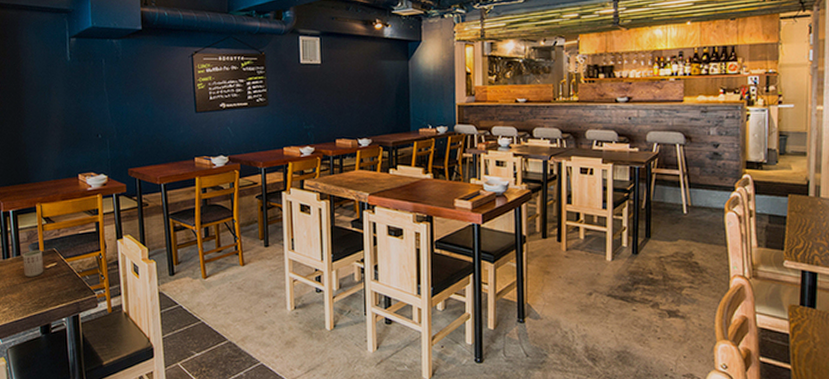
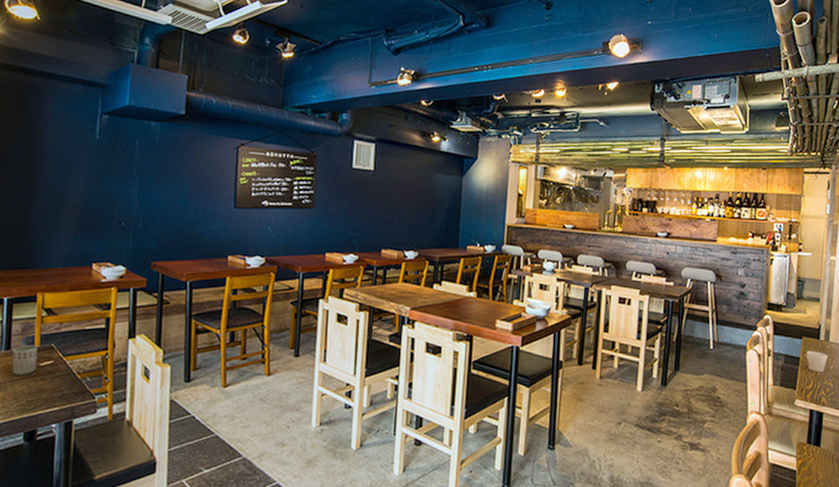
cup: none [794,209,820,231] -> present [806,351,828,373]

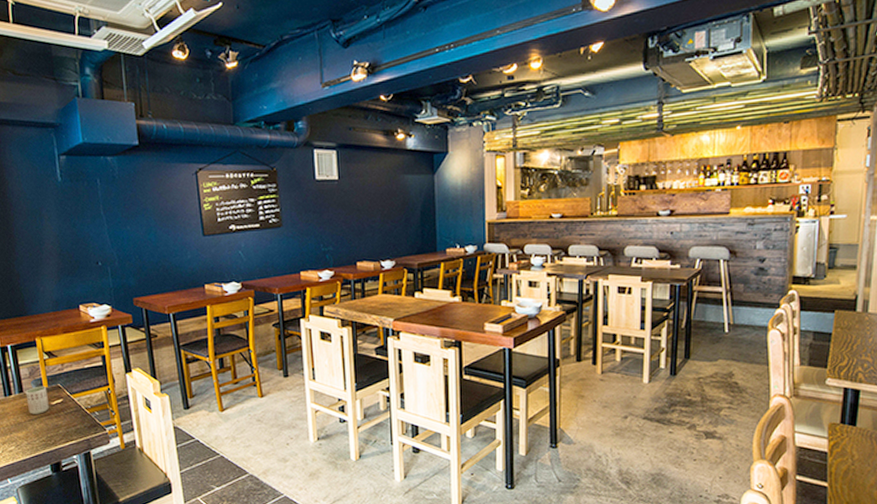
cup: present [806,351,828,373] -> none [840,325,867,348]

